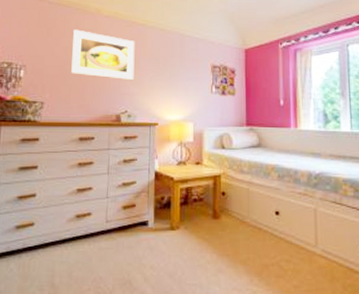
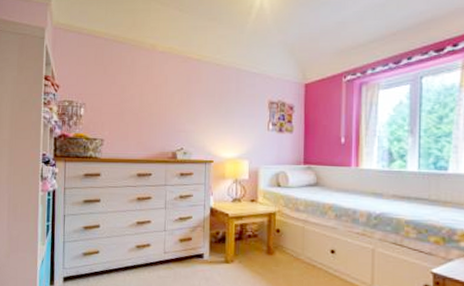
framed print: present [71,29,135,81] -> none [128,66,190,118]

